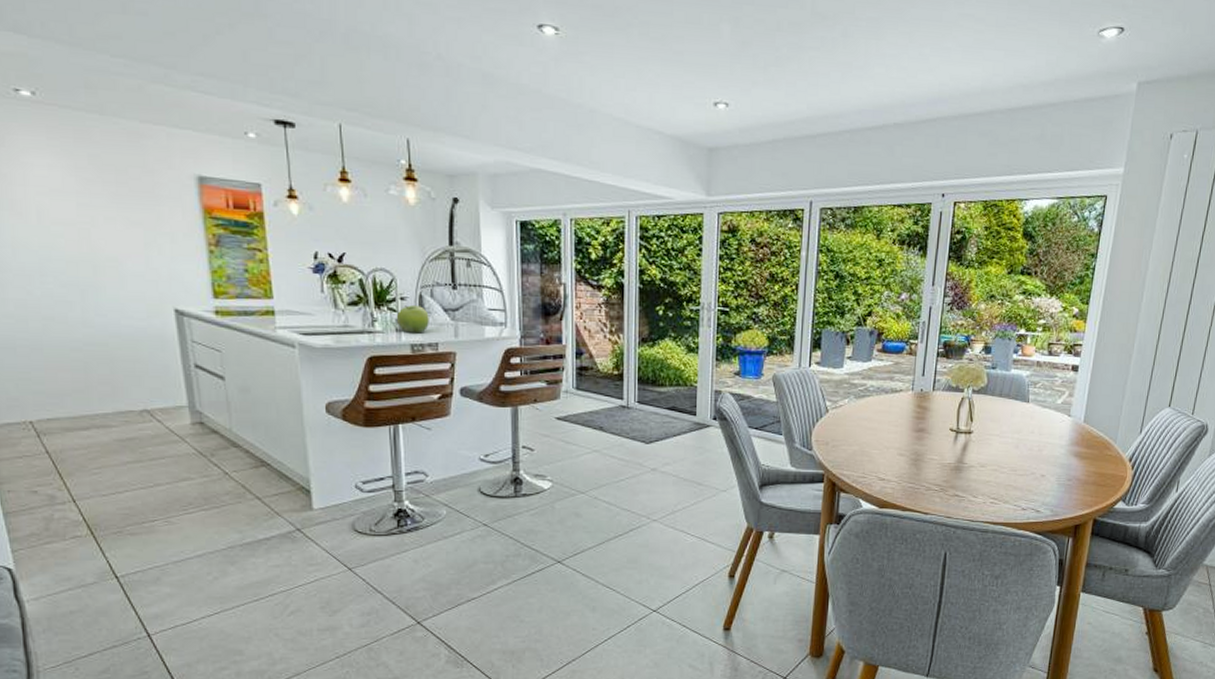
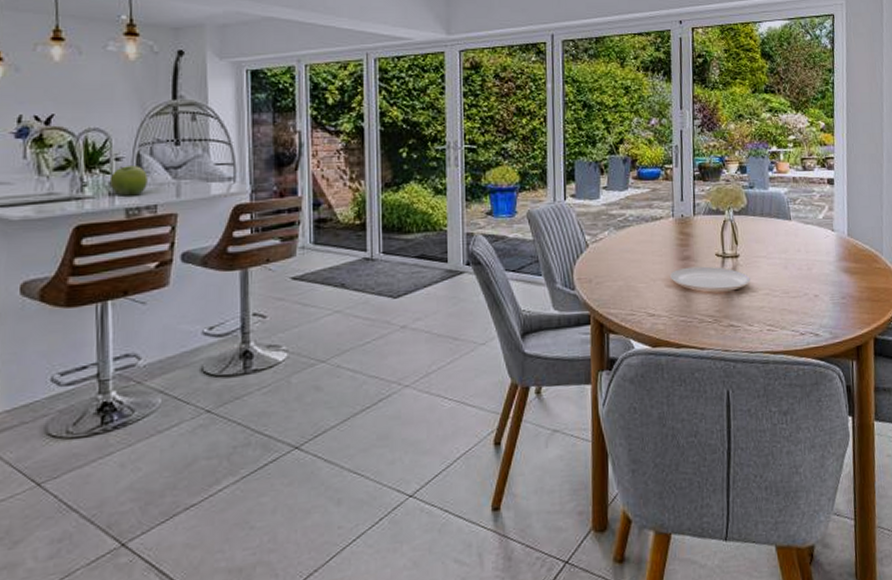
plate: none [902,439,981,464] -> present [669,266,750,293]

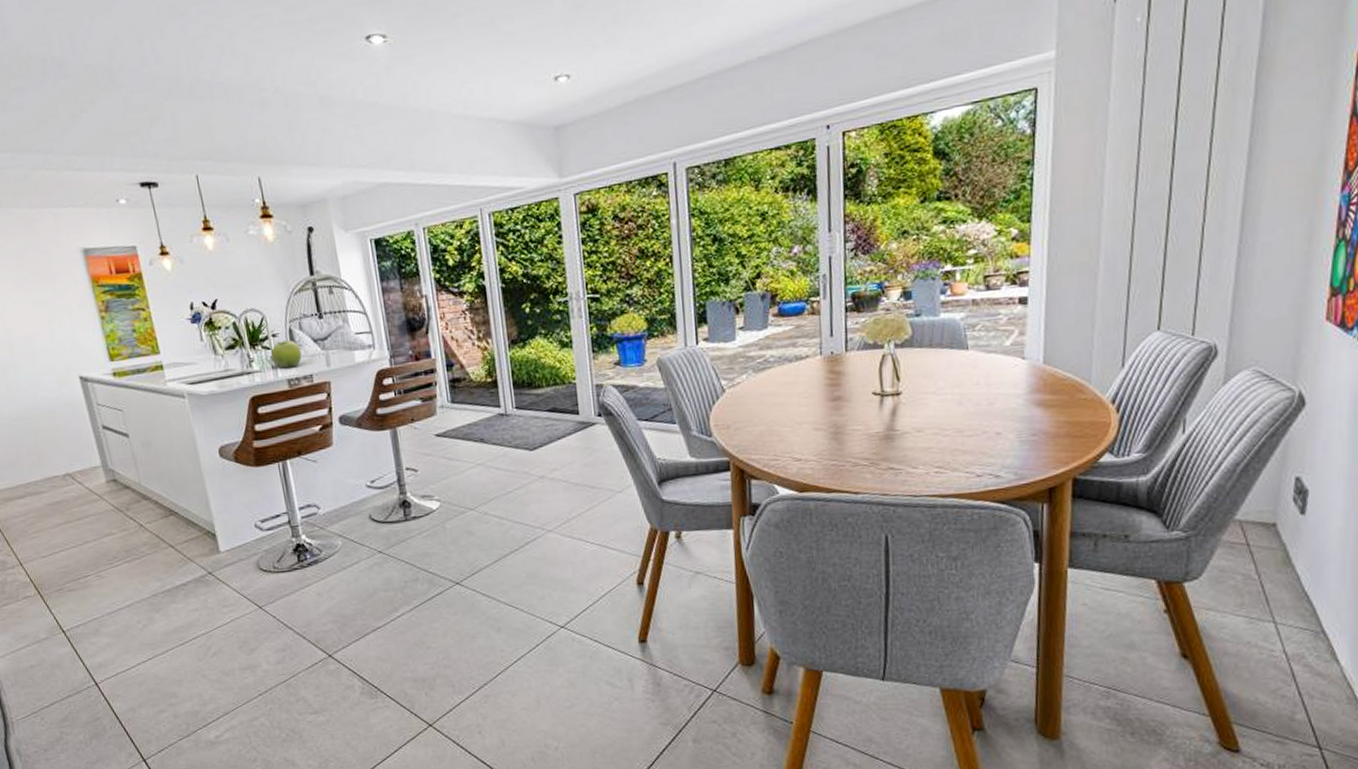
plate: present [669,266,750,293] -> none [817,406,915,434]

